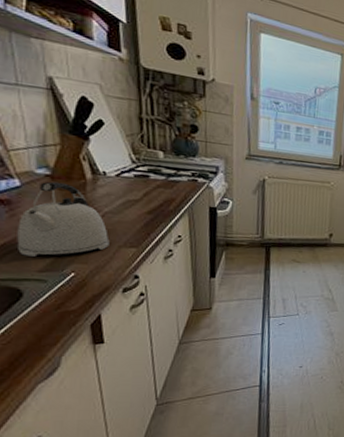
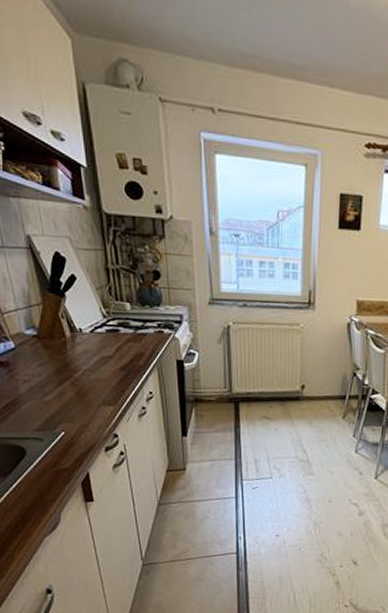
kettle: present [16,181,110,257] -> none [16,341,90,416]

